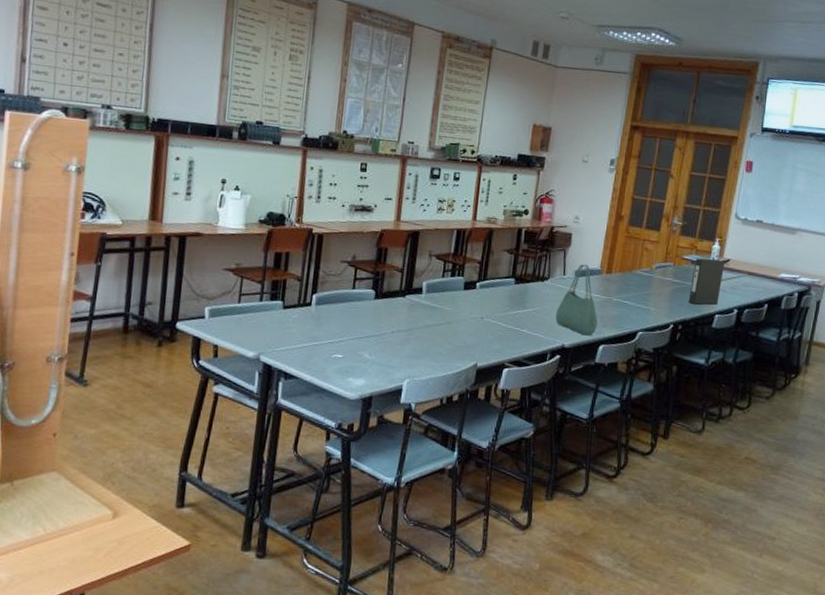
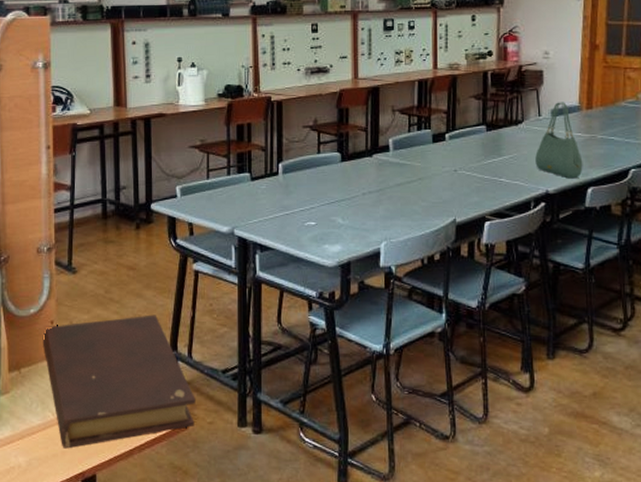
book: none [41,434,201,566] -> present [42,314,196,449]

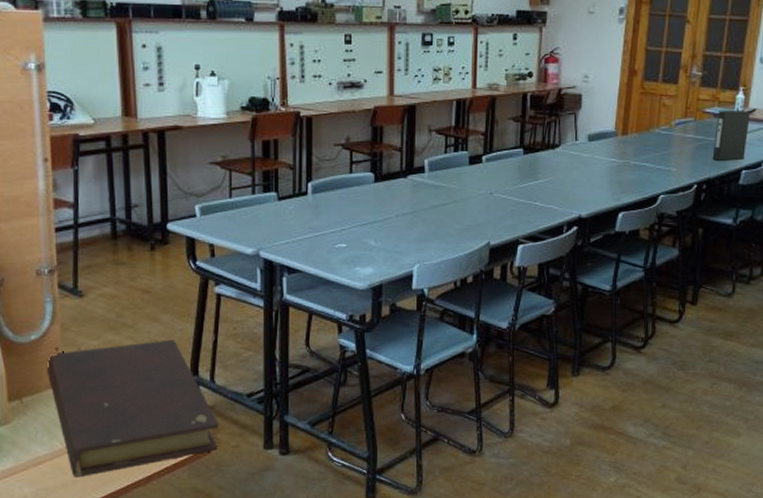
handbag: present [535,102,583,179] -> none [570,127,616,204]

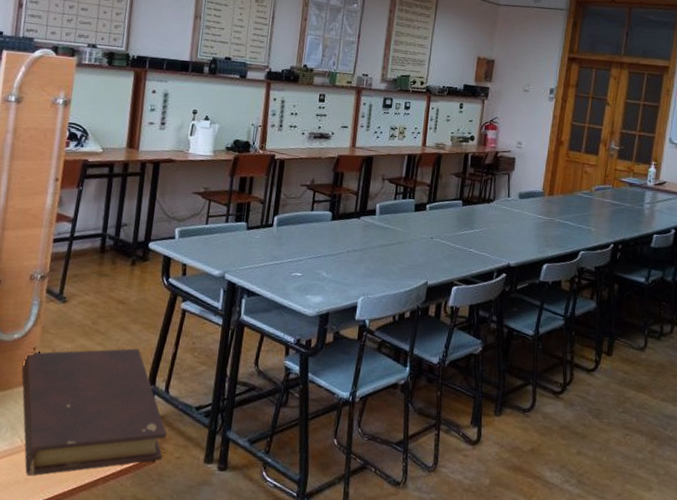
binder: present [712,110,750,162] -> none [627,181,661,226]

